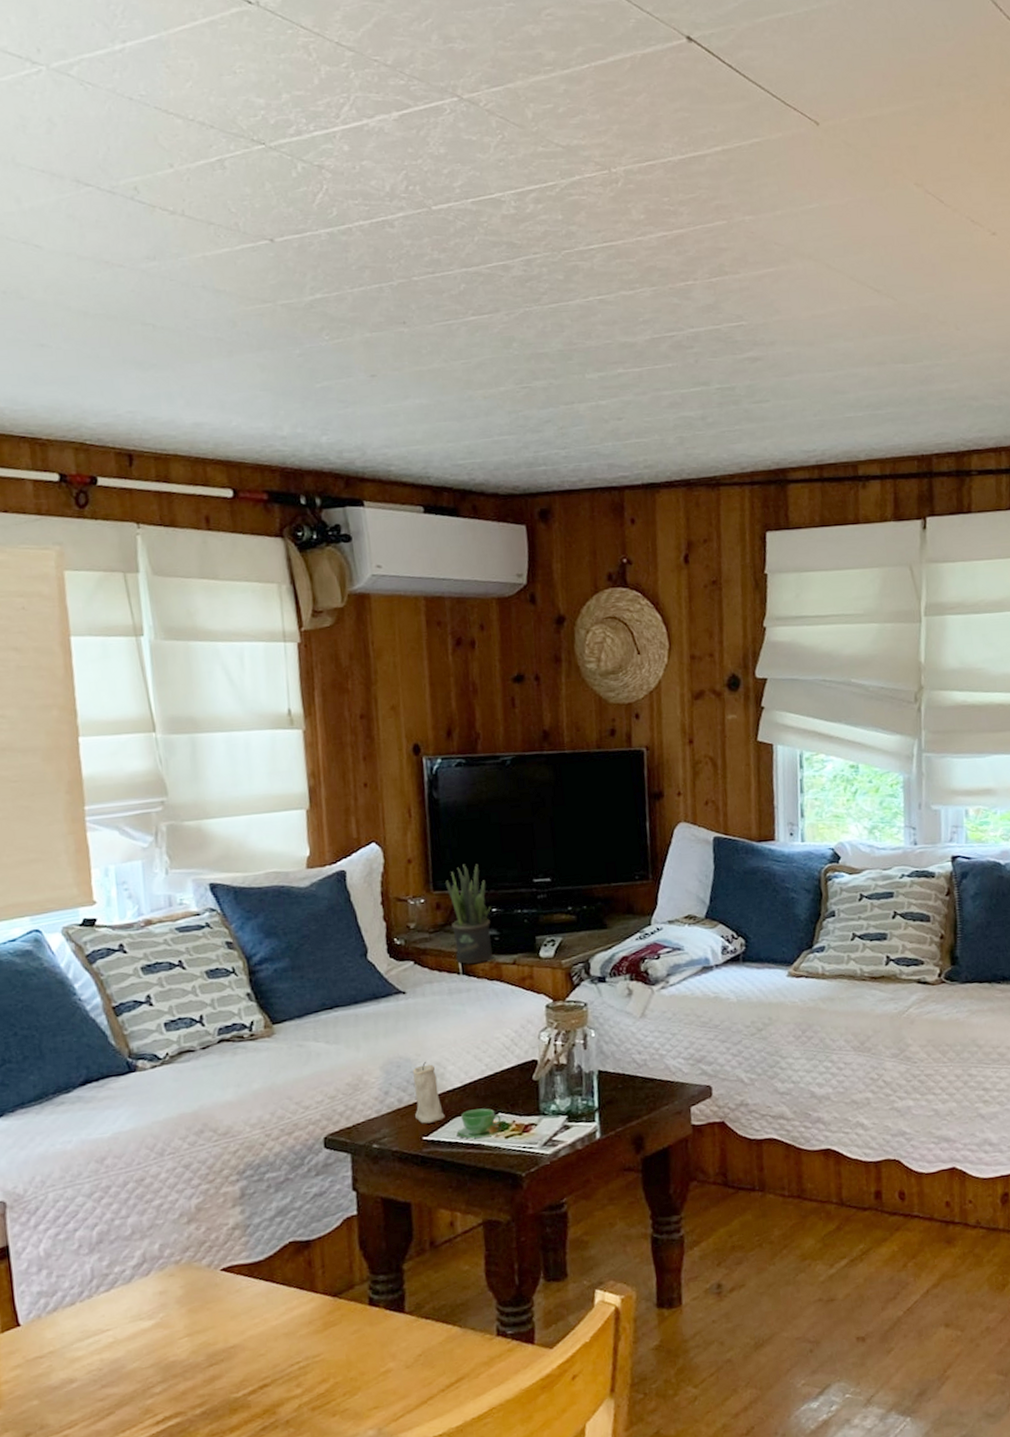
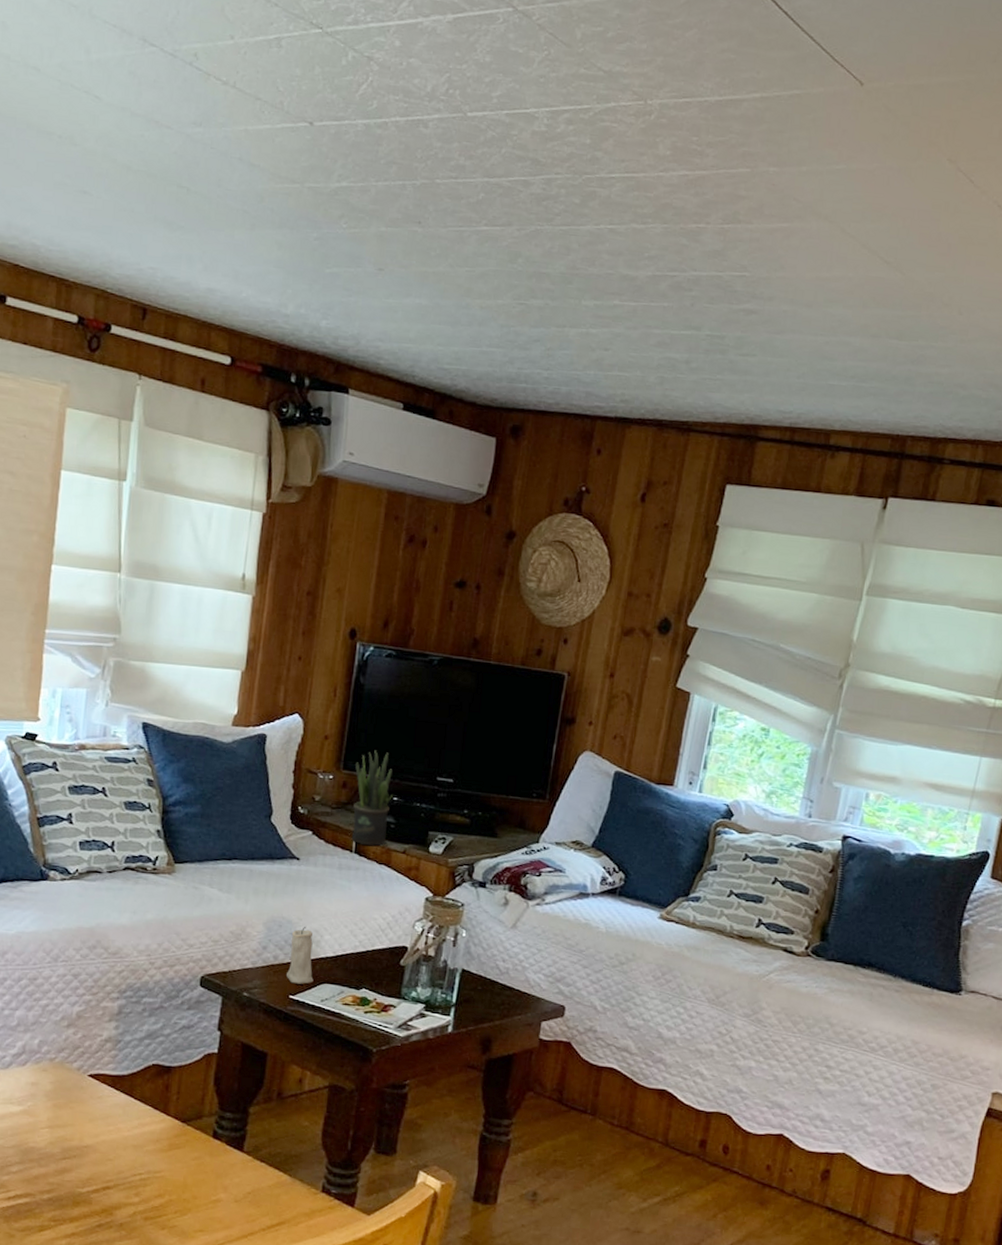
teacup: present [456,1108,502,1139] -> none [321,979,364,1008]

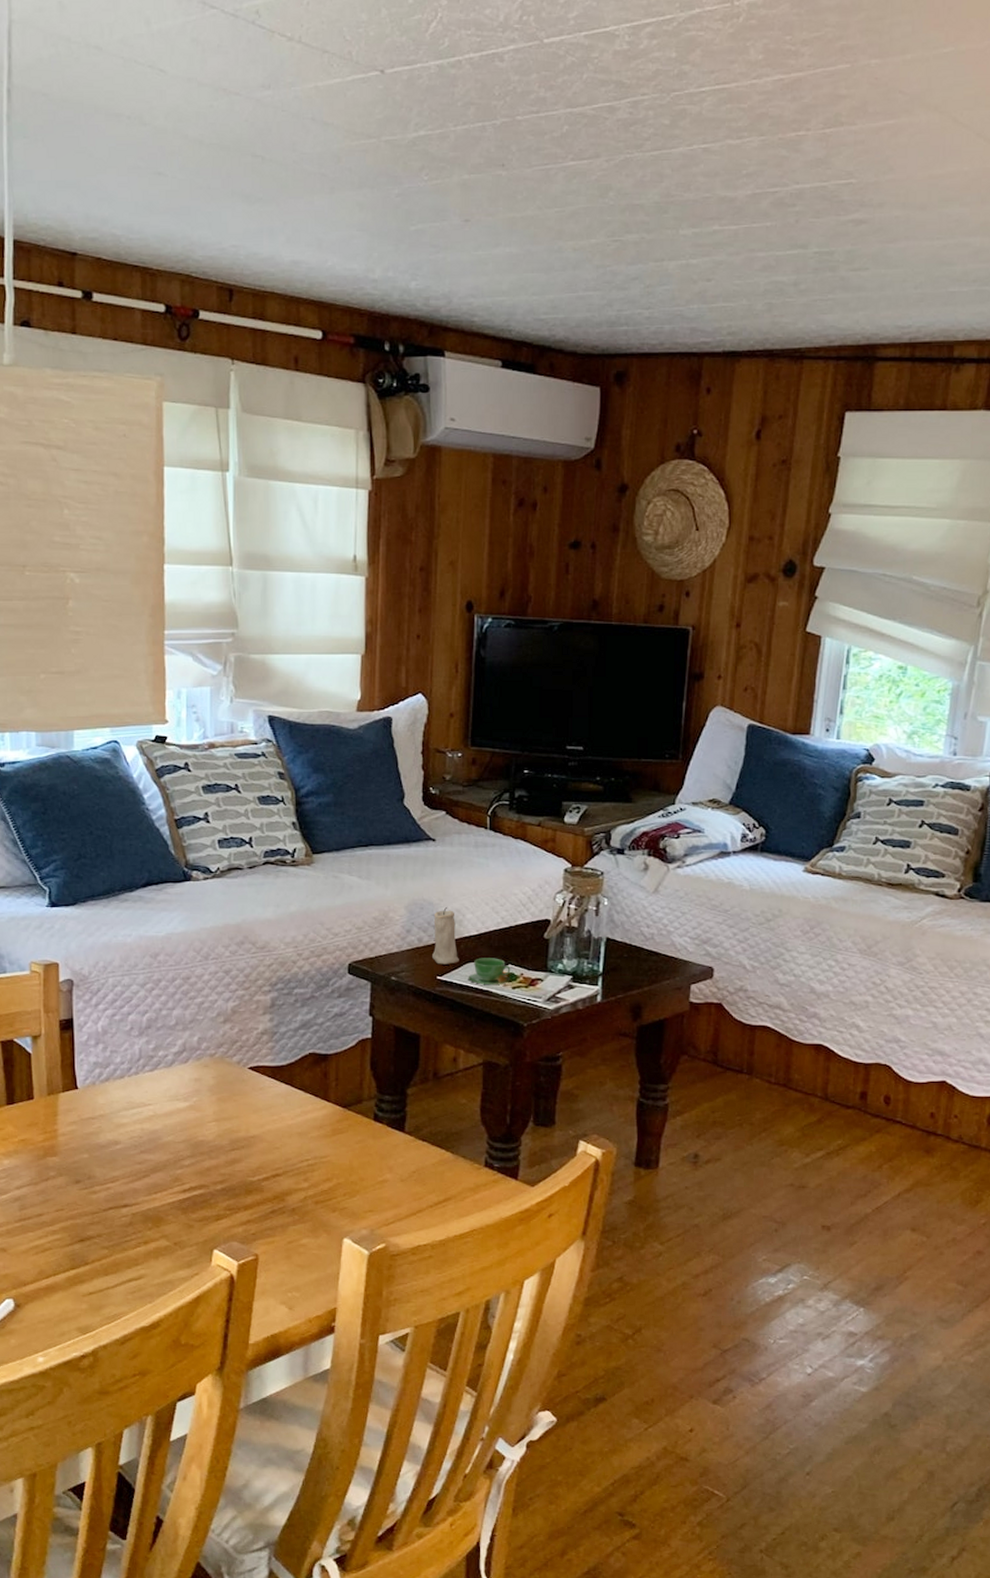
teacup: none [321,979,364,1008] -> present [468,958,511,984]
potted plant: present [351,750,393,846] -> none [483,723,523,821]

